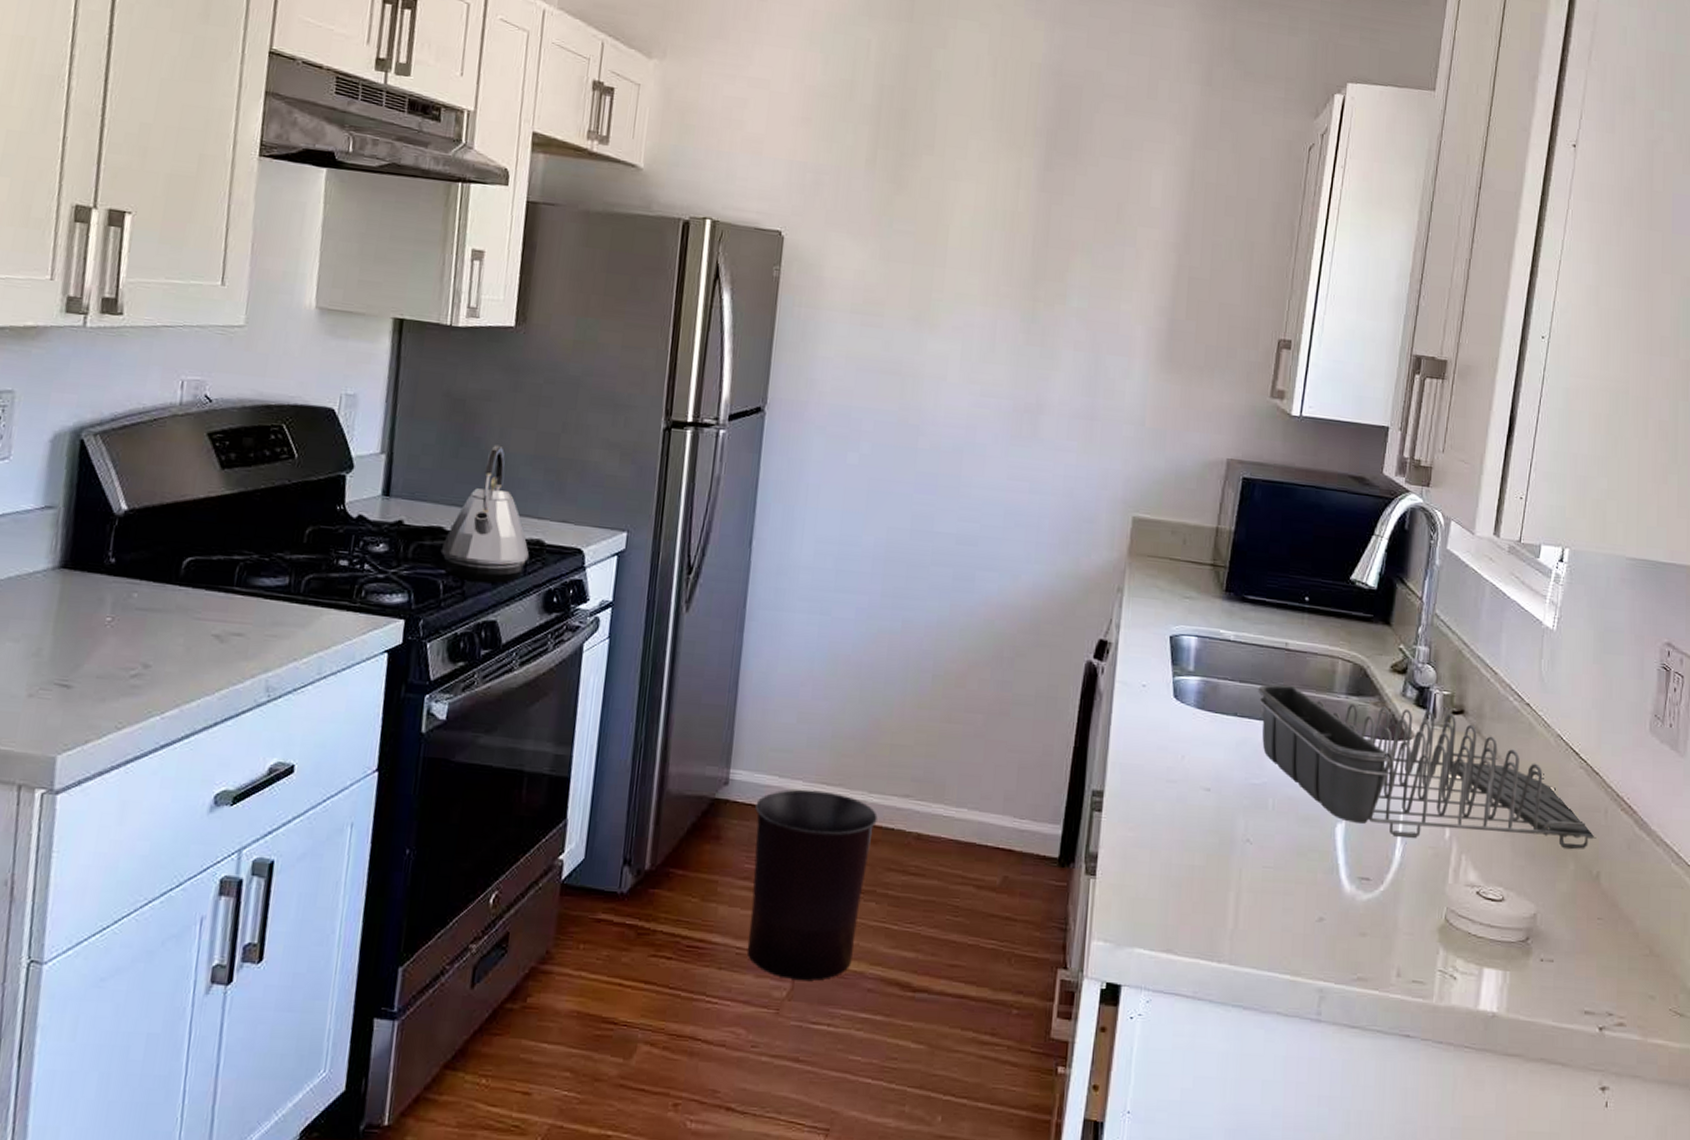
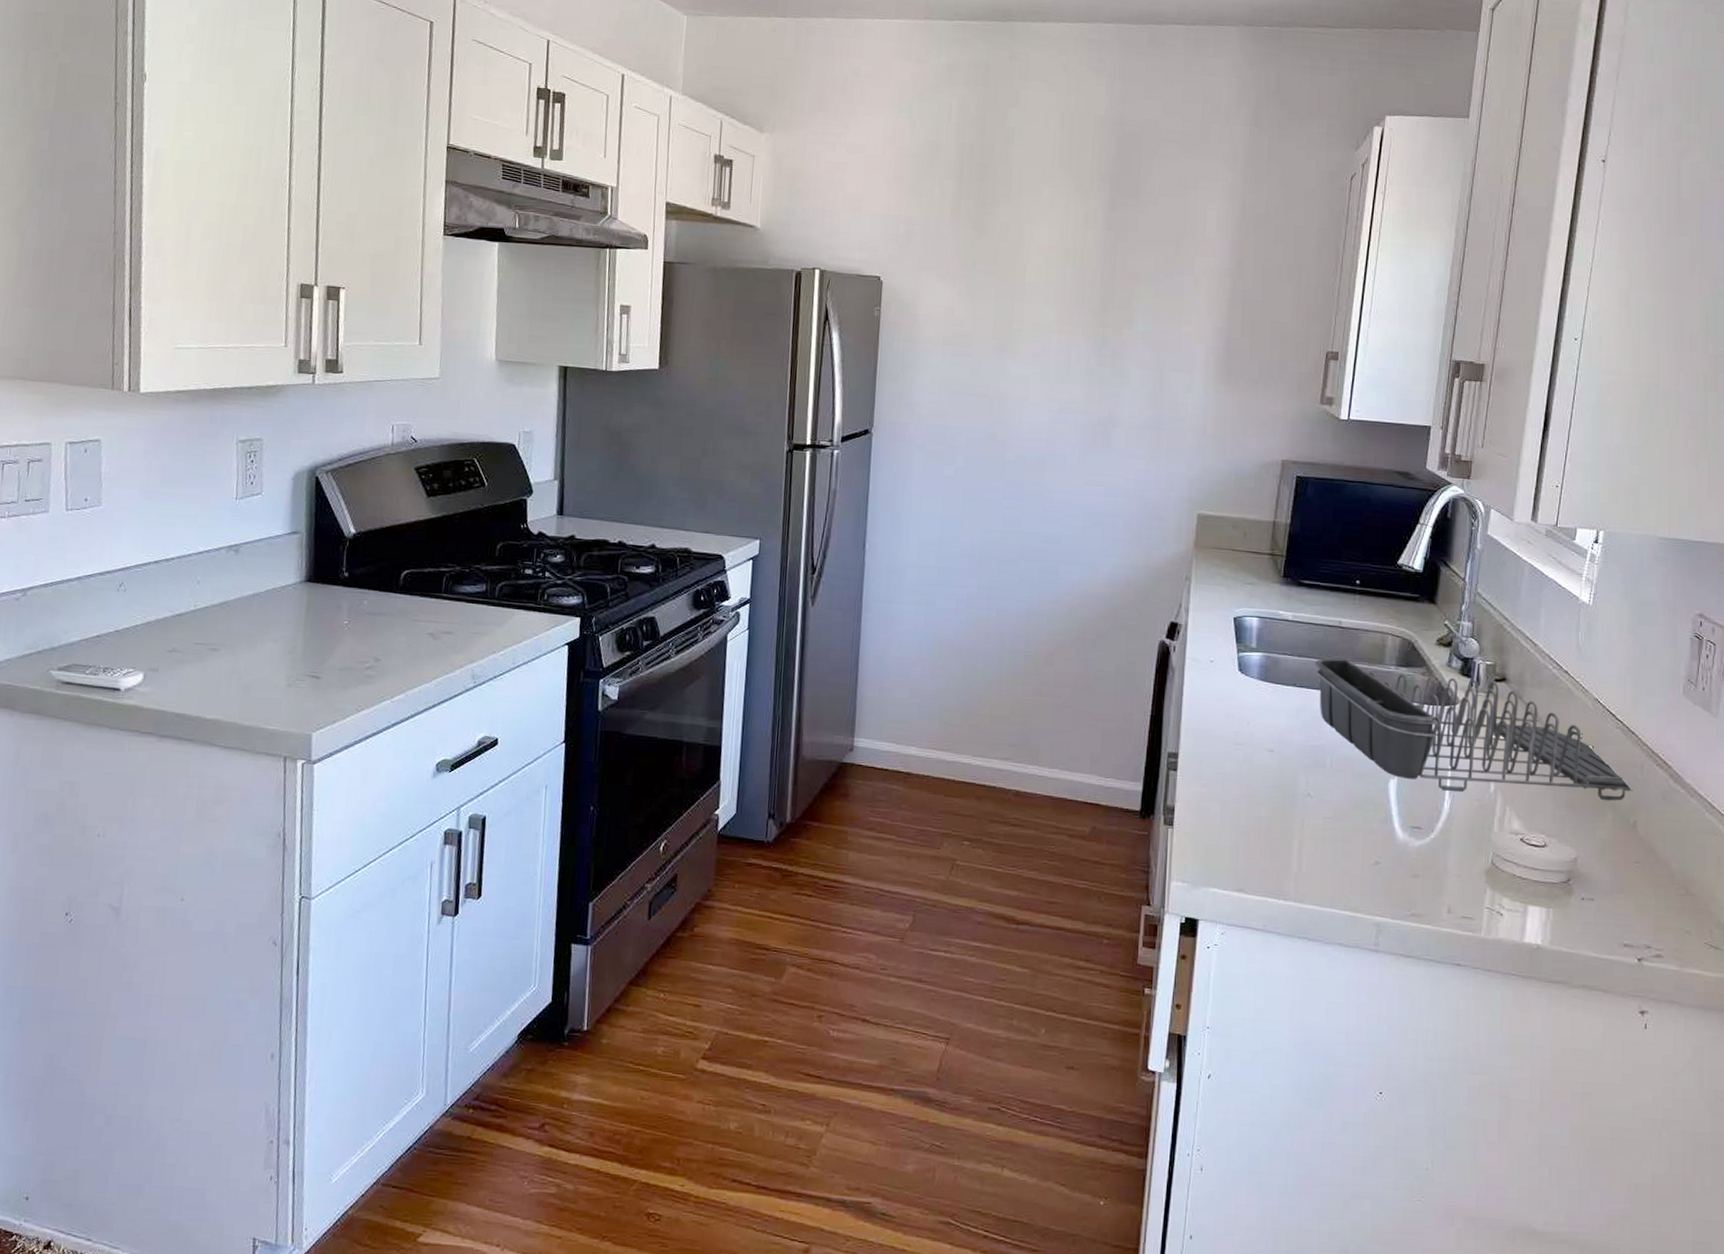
kettle: present [440,444,530,584] -> none [606,469,680,586]
waste bin: present [747,789,878,981] -> none [874,754,981,915]

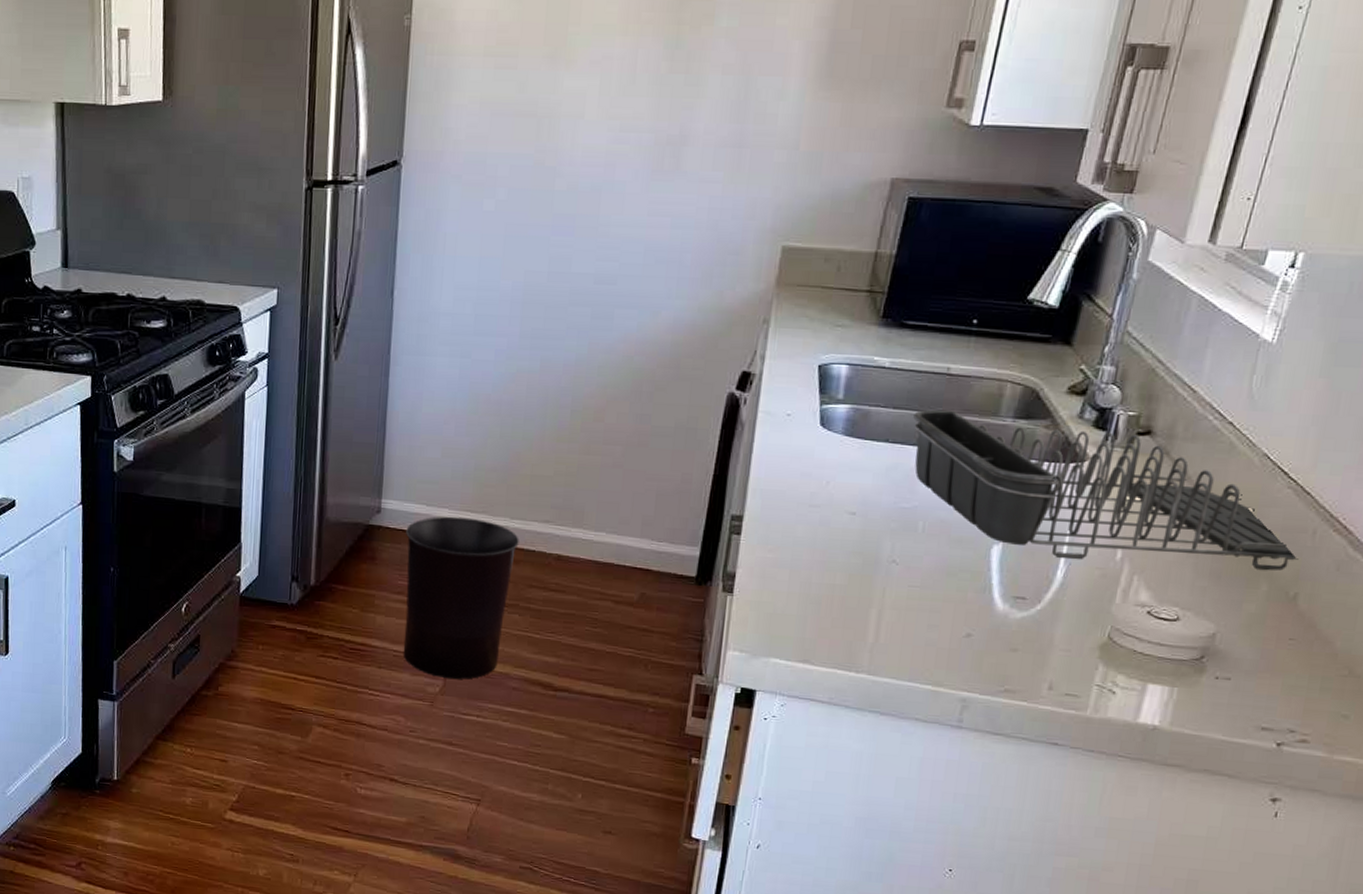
waste bin: none [874,754,981,915] -> present [403,516,519,679]

